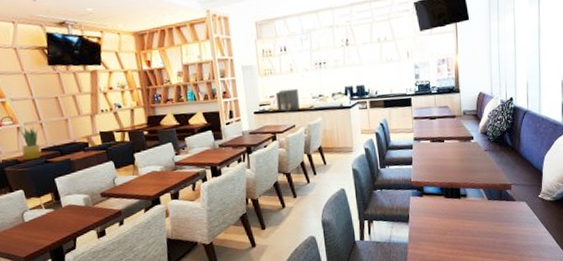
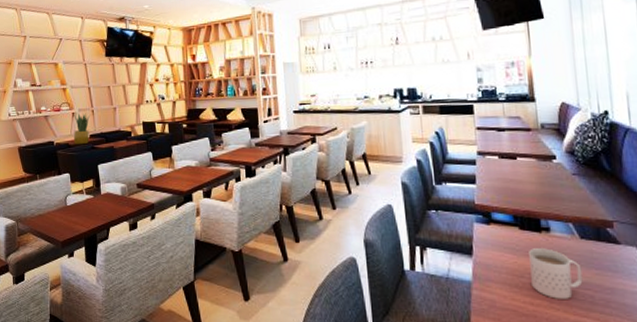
coffee machine: present [275,88,300,112] -> none [317,88,343,113]
mug: none [450,210,488,248] -> present [528,248,583,299]

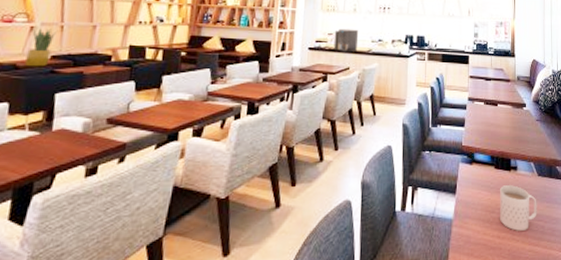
coffee machine: none [317,88,343,113] -> present [333,28,359,53]

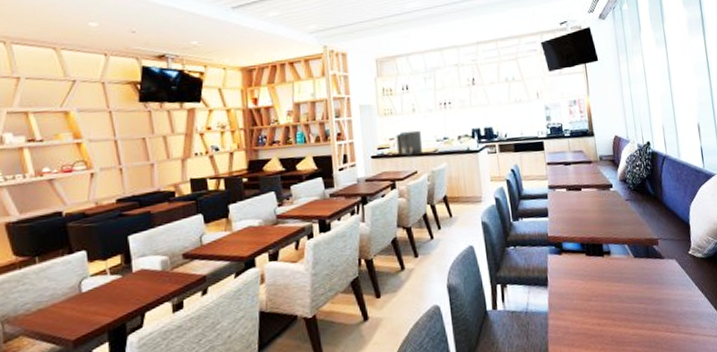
planter: present [25,28,58,67] -> none [92,172,118,214]
mug: present [499,185,537,231] -> none [594,270,638,317]

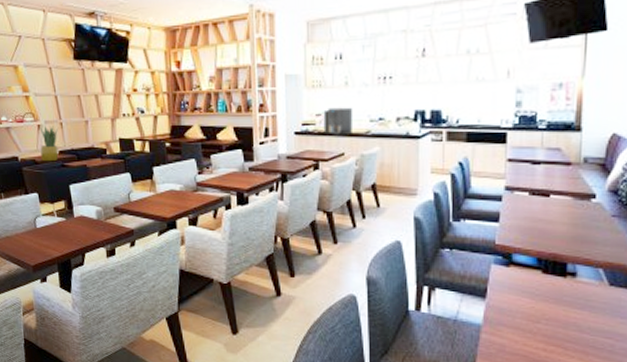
planter: none [92,172,118,214] -> present [40,126,59,162]

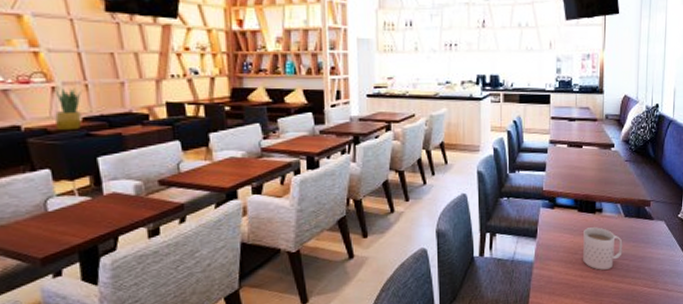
coffee machine: present [323,107,353,136] -> none [394,71,423,98]
mug: none [546,293,606,347] -> present [582,227,623,270]

